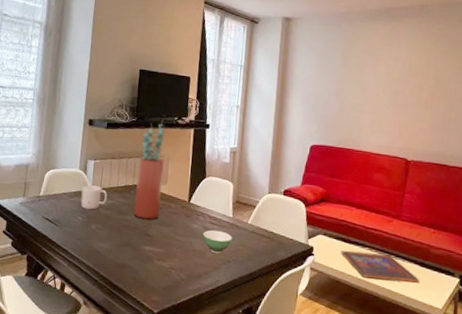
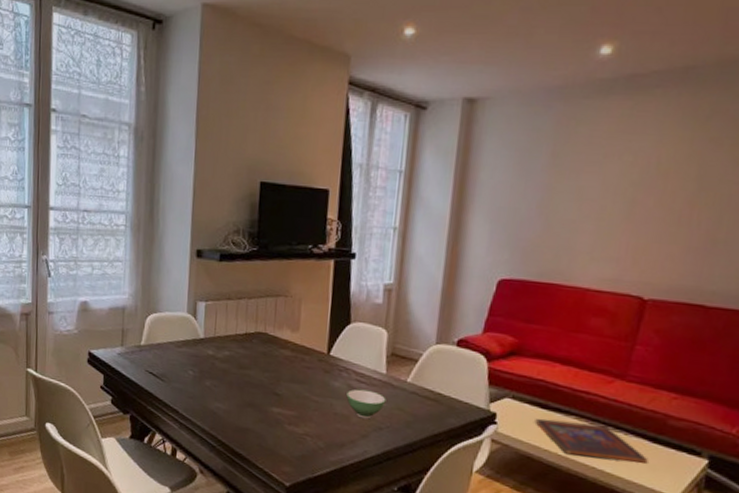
mug: present [80,185,107,210] -> none [190,332,223,363]
vase: present [134,120,165,221] -> none [257,248,296,377]

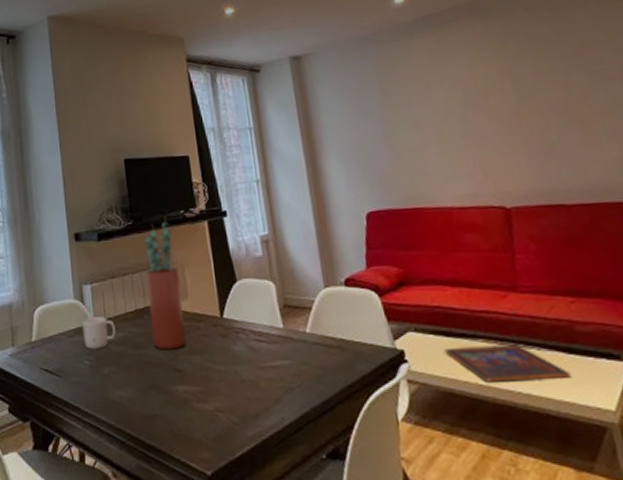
mug: none [190,332,223,363] -> present [82,316,116,349]
vase: none [257,248,296,377] -> present [145,217,186,352]
bowl: present [346,389,386,420] -> none [249,348,291,381]

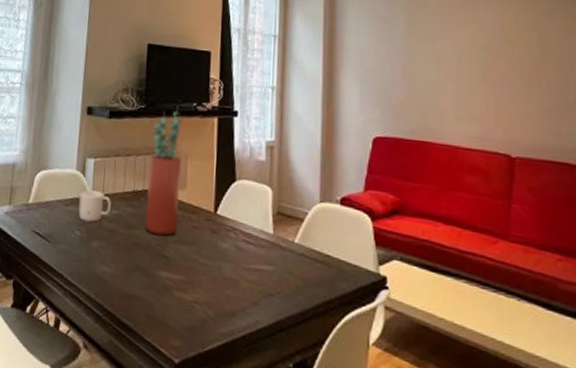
religious icon: present [444,344,572,382] -> none [426,283,546,333]

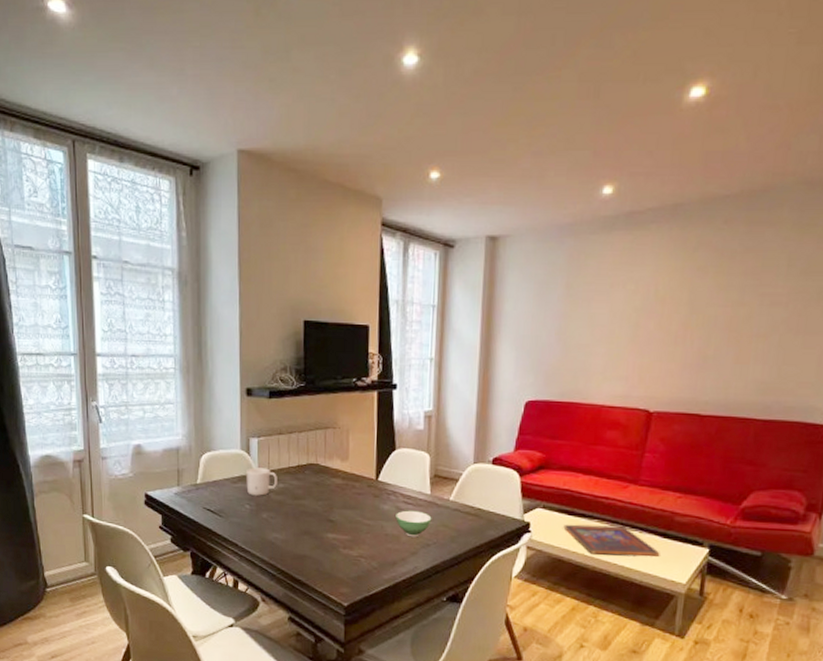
vase: present [145,106,183,237] -> none [310,383,344,505]
bowl: none [235,250,275,285] -> present [395,510,432,538]
religious icon: none [426,283,546,333] -> present [563,524,660,556]

